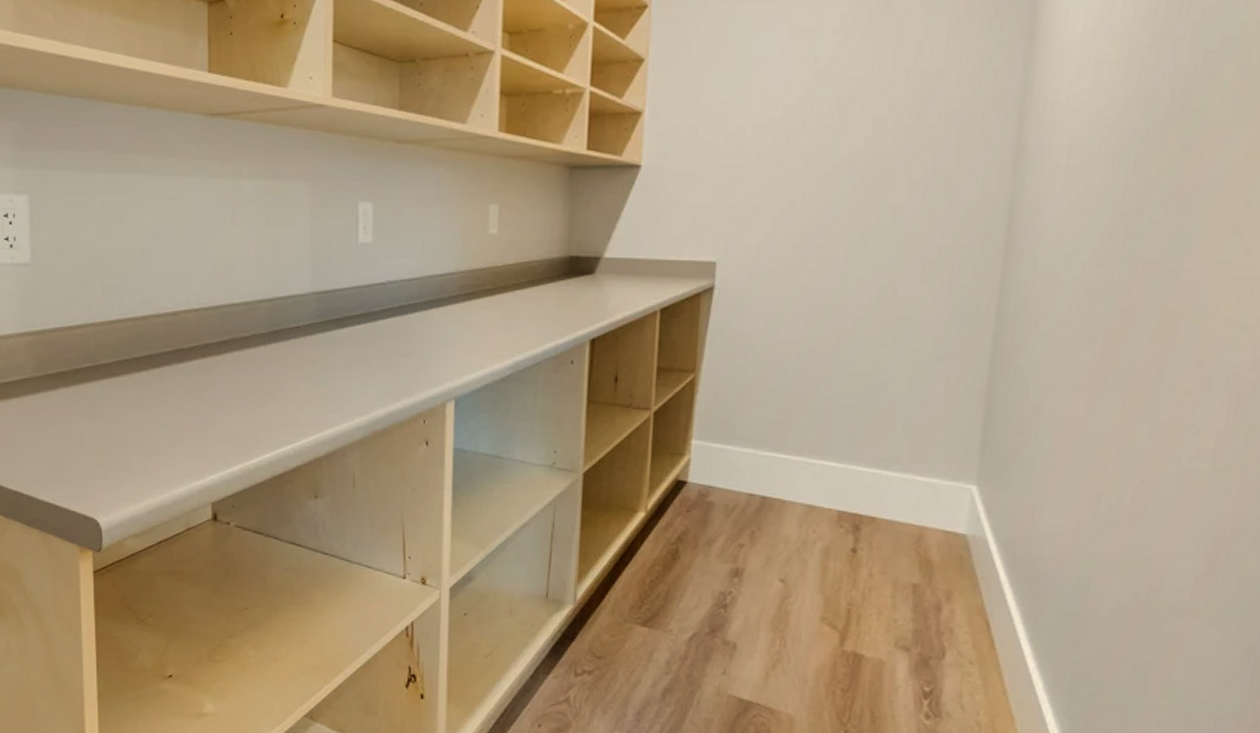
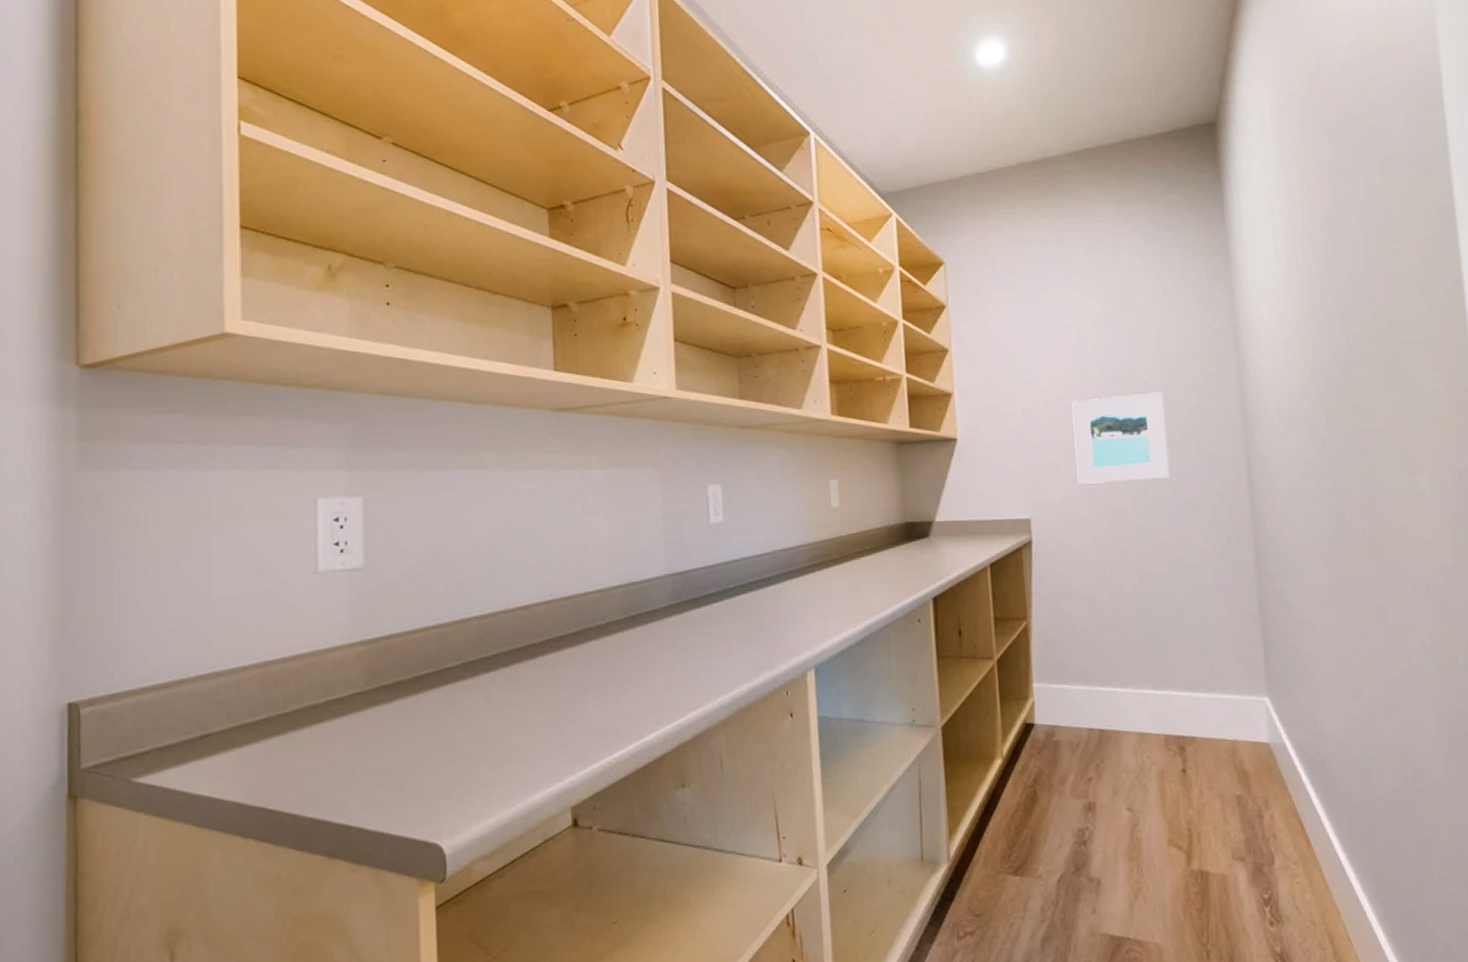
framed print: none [781,119,912,226] -> present [1072,392,1170,484]

